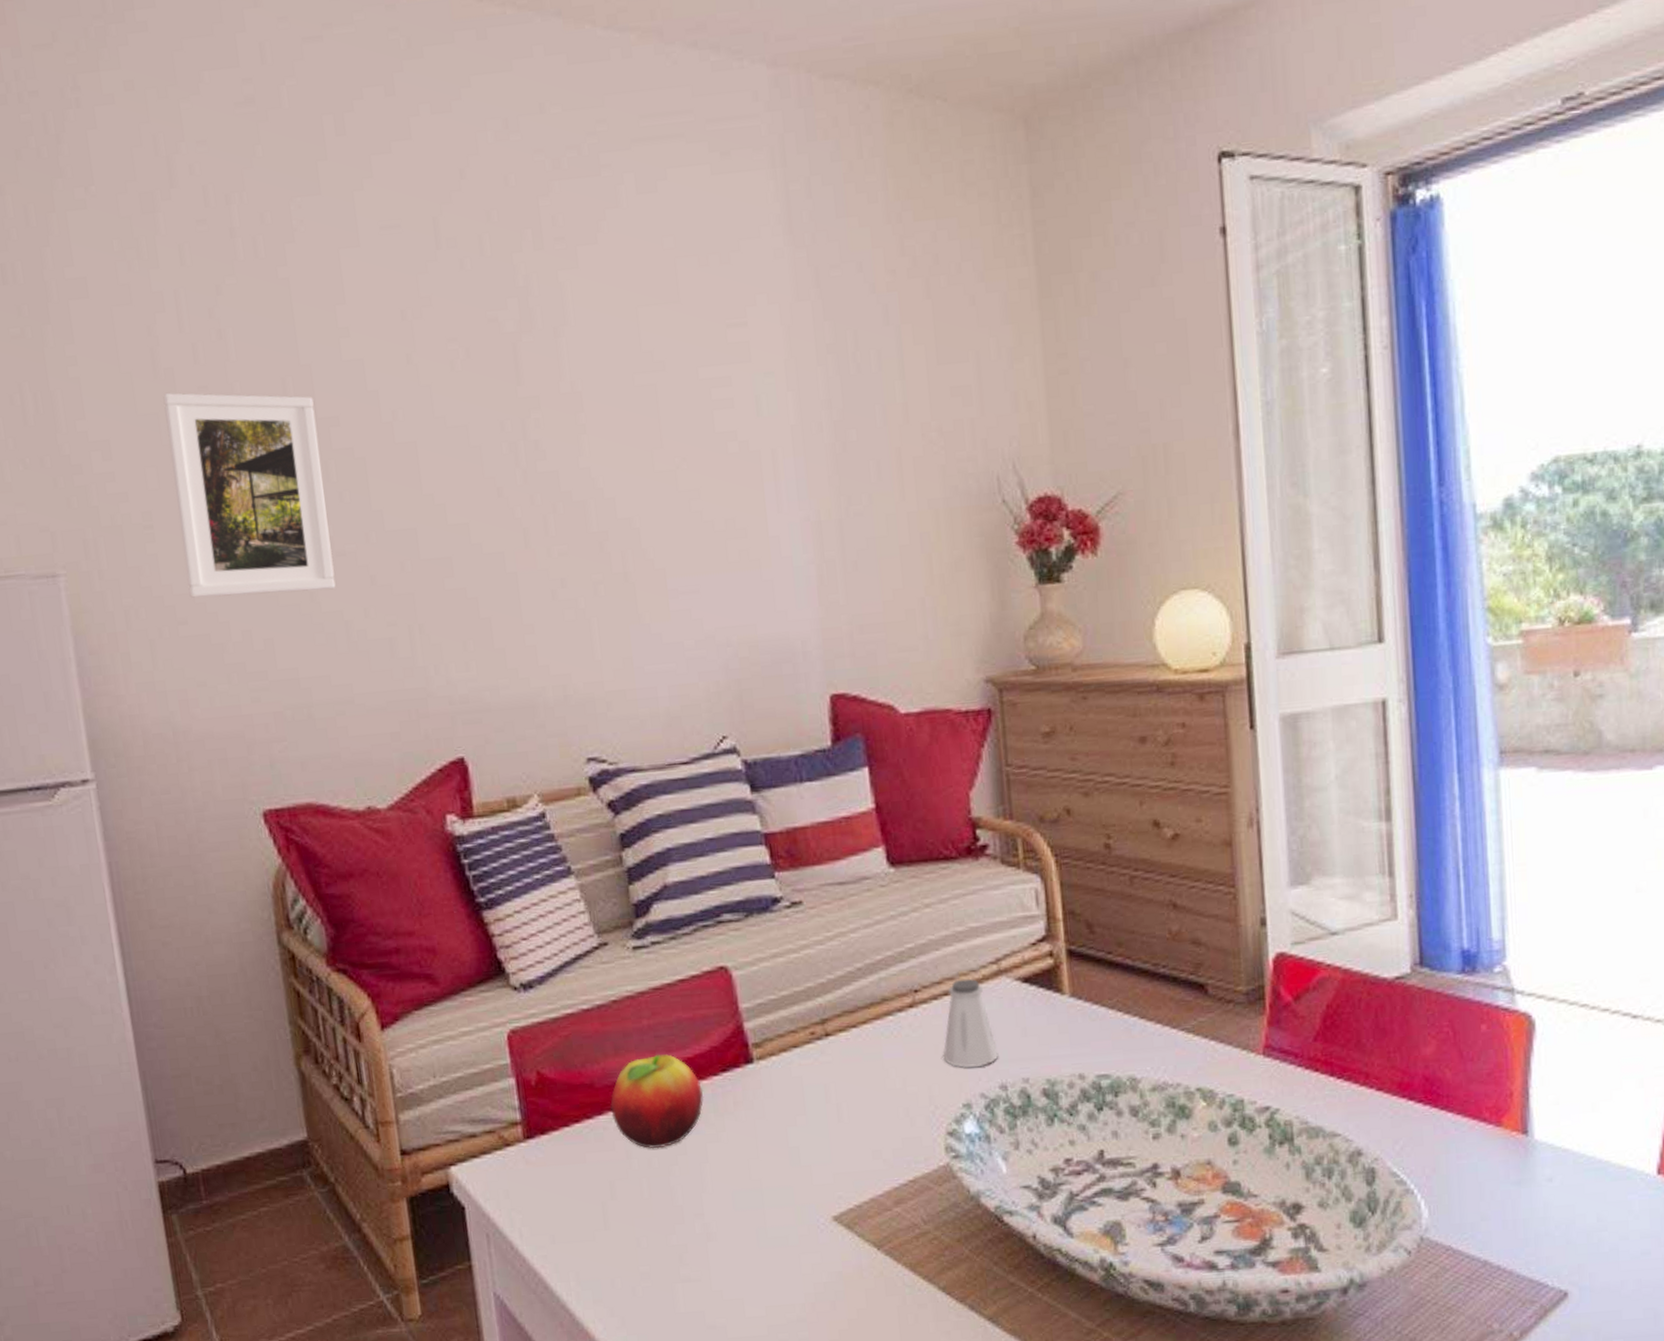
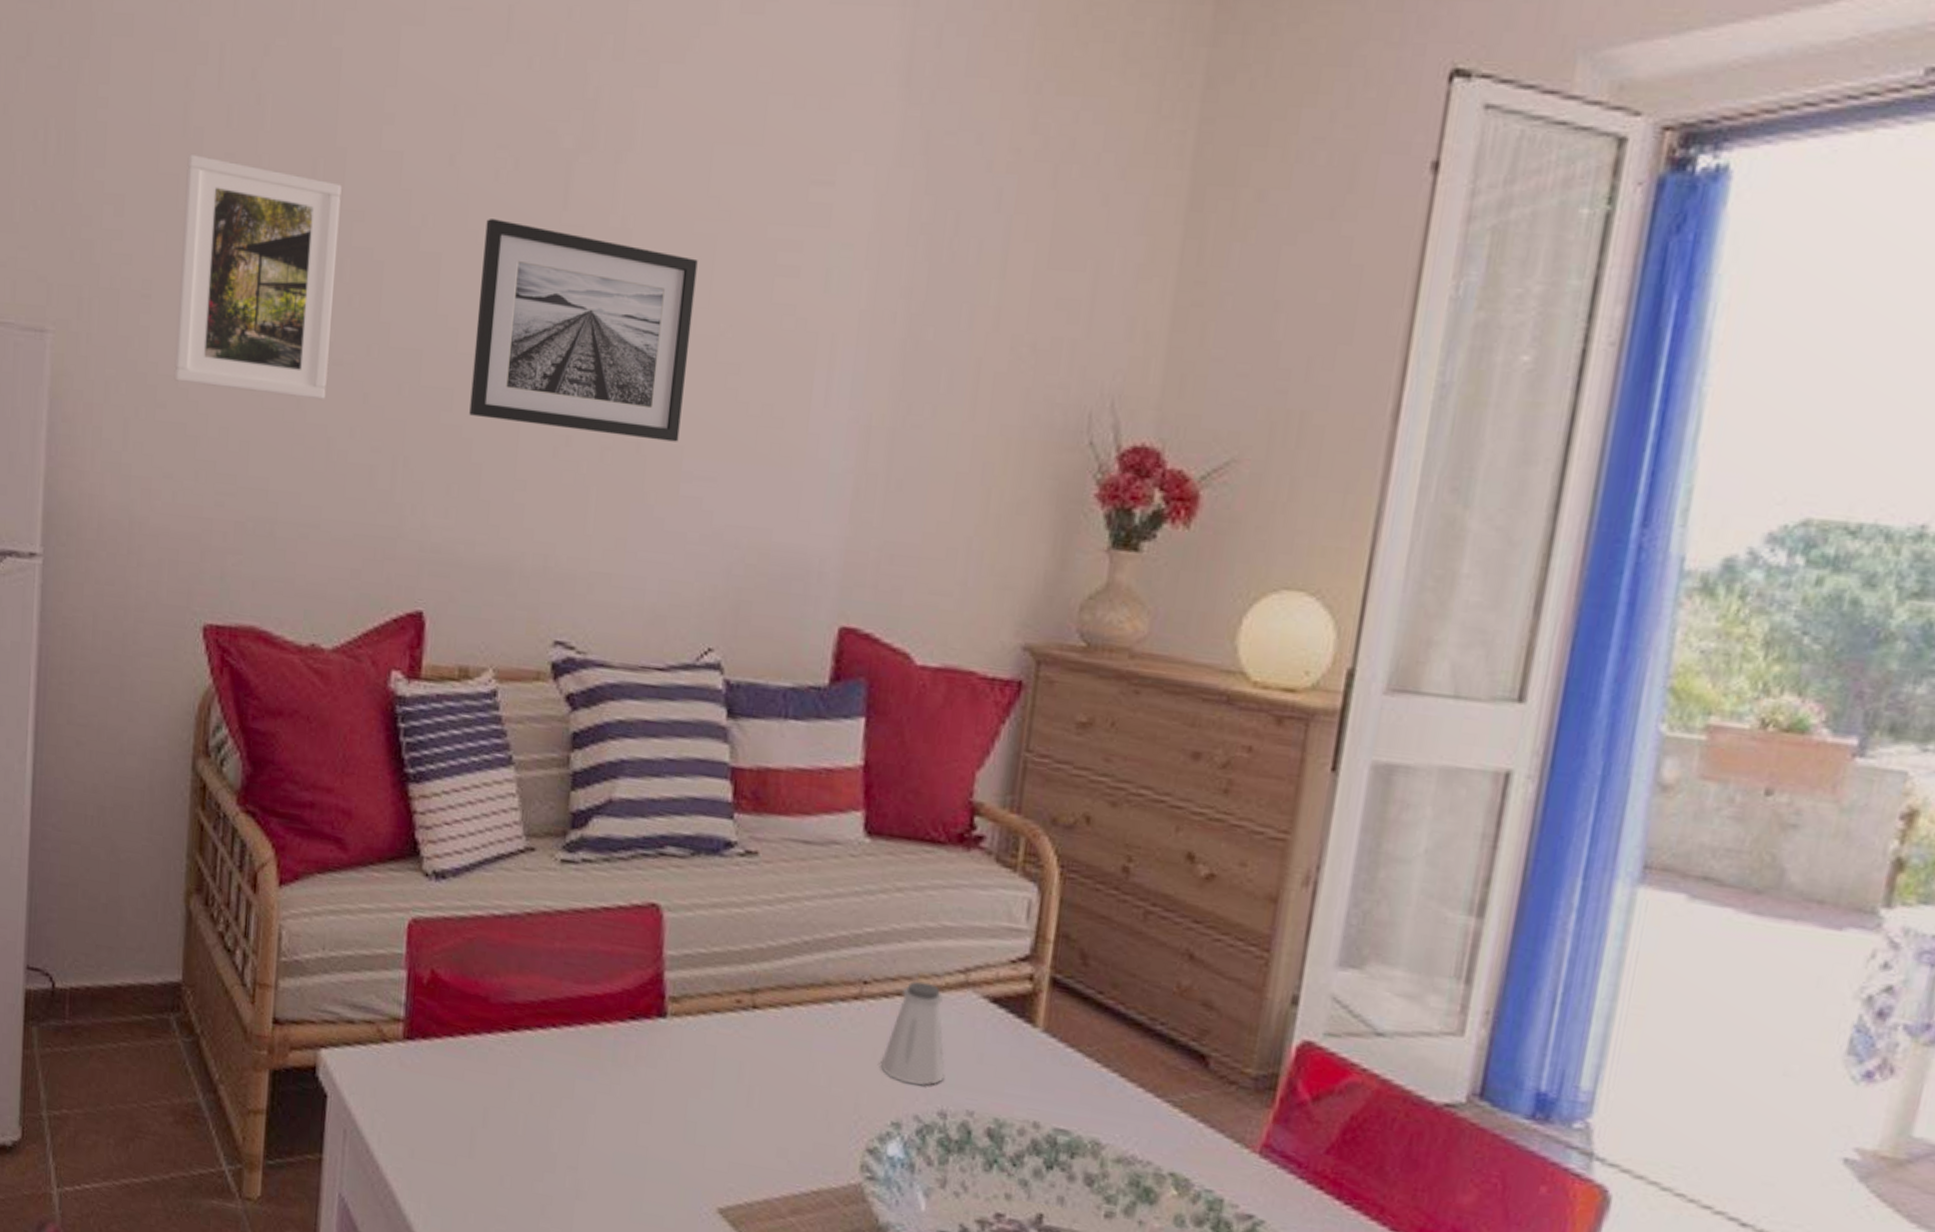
wall art: none [451,403,660,577] -> present [469,219,698,442]
fruit: present [610,1054,704,1149] -> none [501,982,605,1086]

